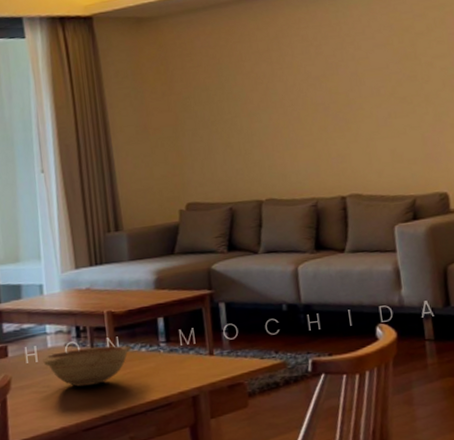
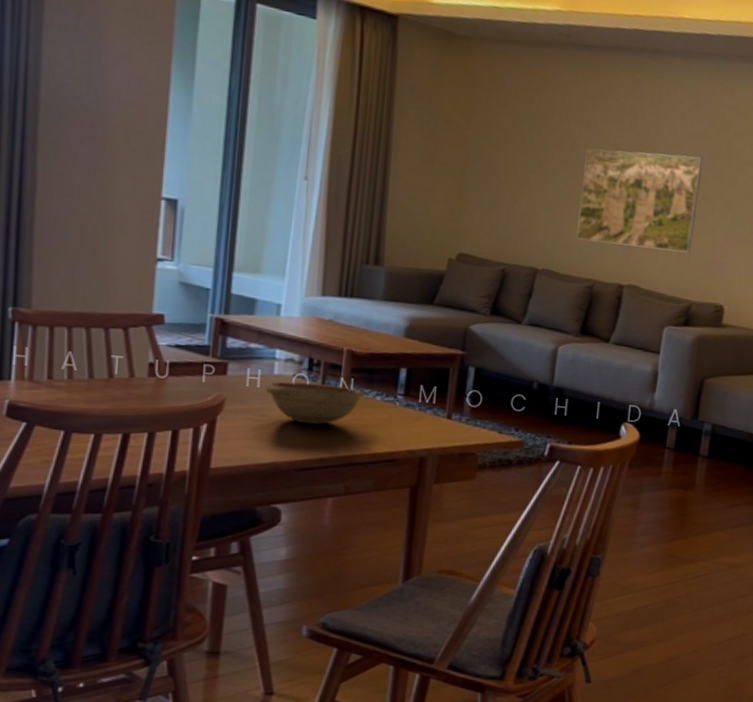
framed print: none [281,63,402,166] -> present [575,149,703,253]

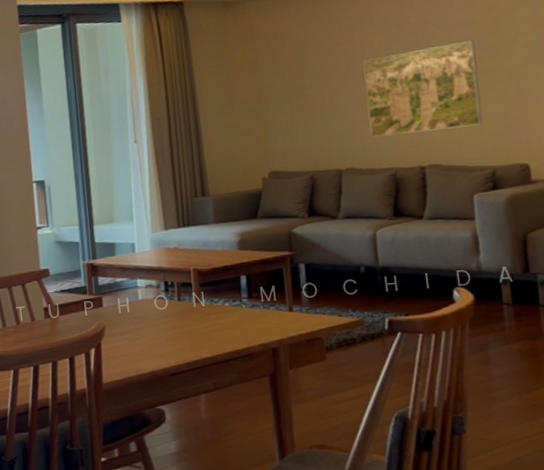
decorative bowl: present [265,381,366,425] -> none [134,299,216,336]

